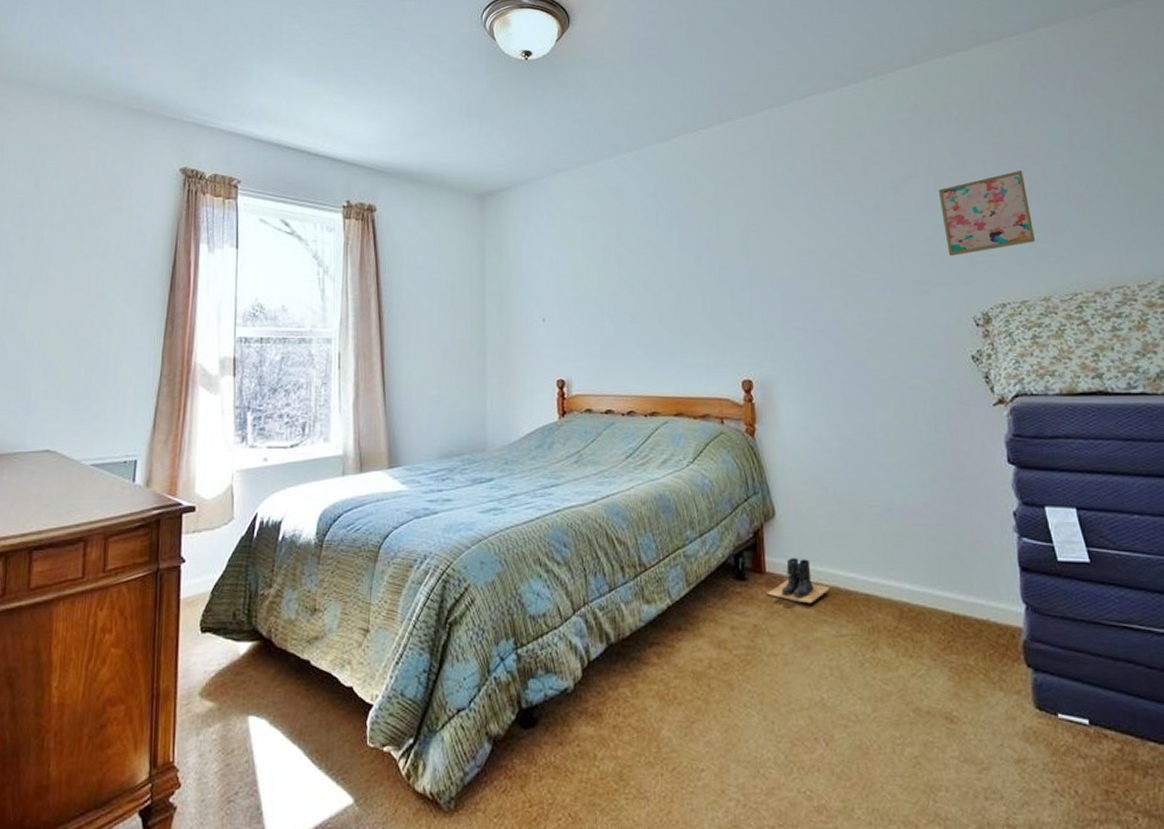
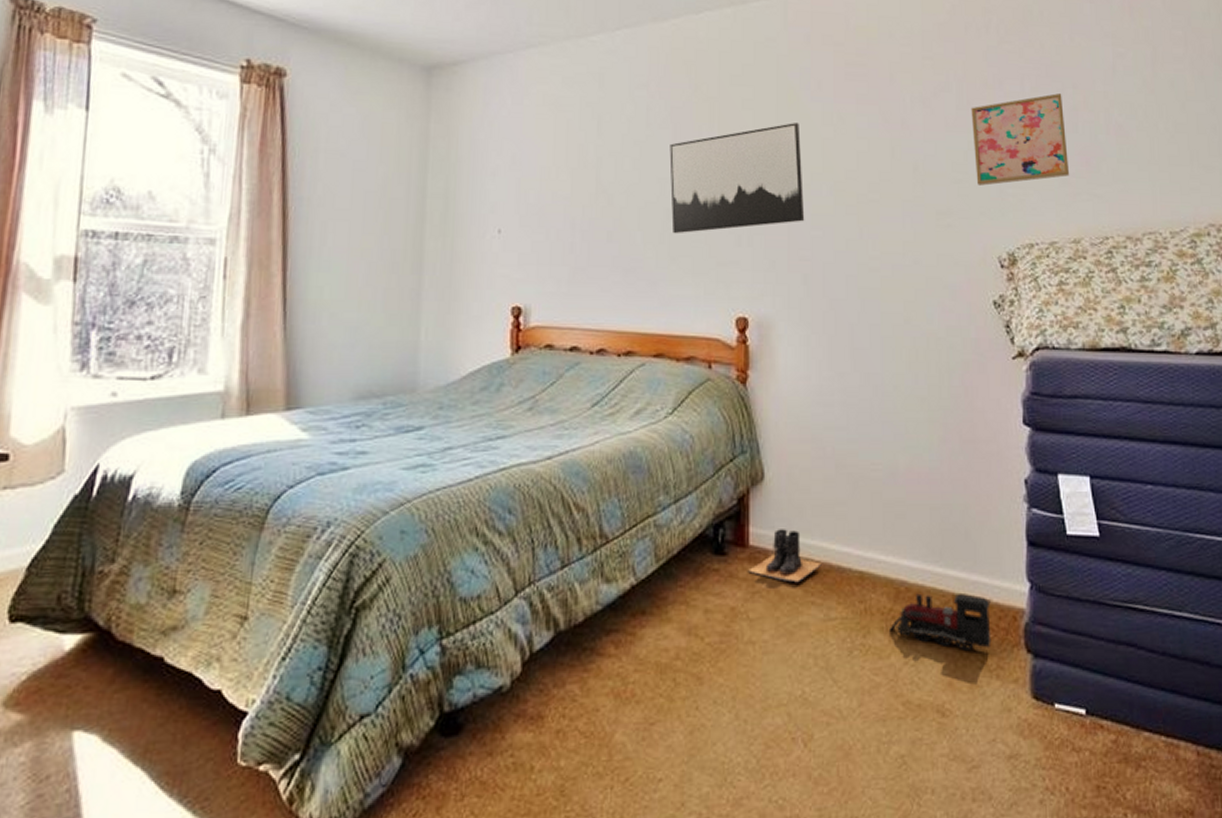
wall art: none [677,215,796,314] -> present [669,123,805,234]
toy train: none [896,613,993,664] -> present [890,592,992,651]

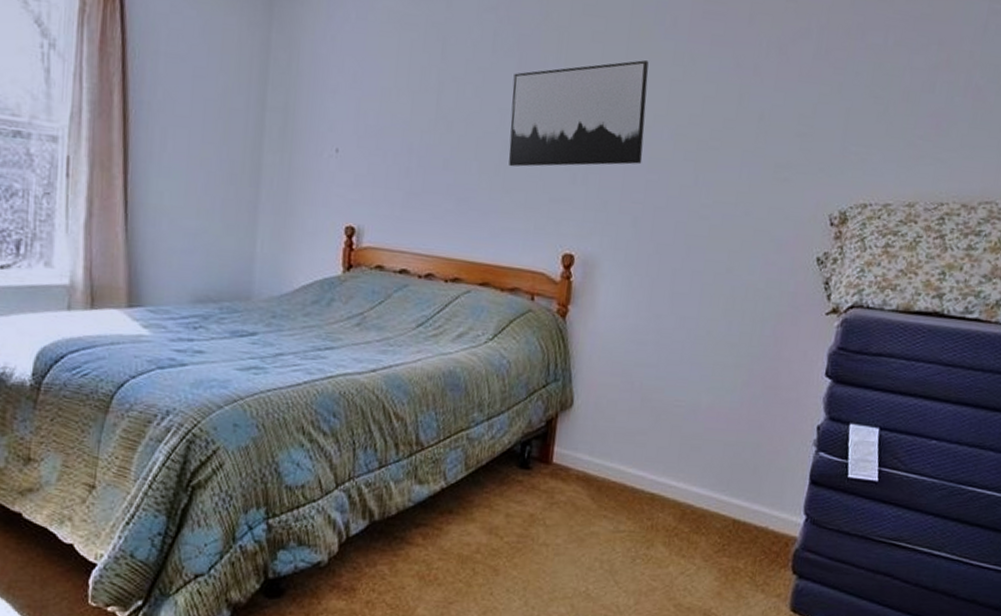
boots: present [748,529,822,583] -> none [549,451,617,498]
toy train: present [890,592,992,651] -> none [672,516,767,567]
wall art: present [971,93,1070,186] -> none [820,49,926,142]

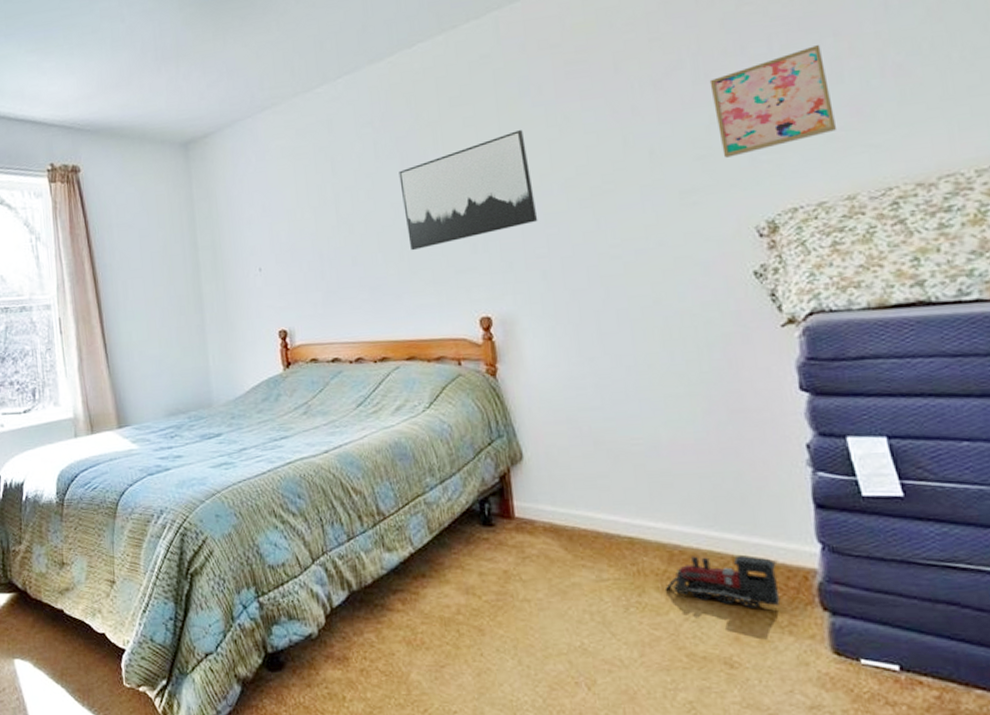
toy train: none [672,516,767,567] -> present [666,554,781,608]
wall art: none [820,49,926,142] -> present [709,45,838,158]

